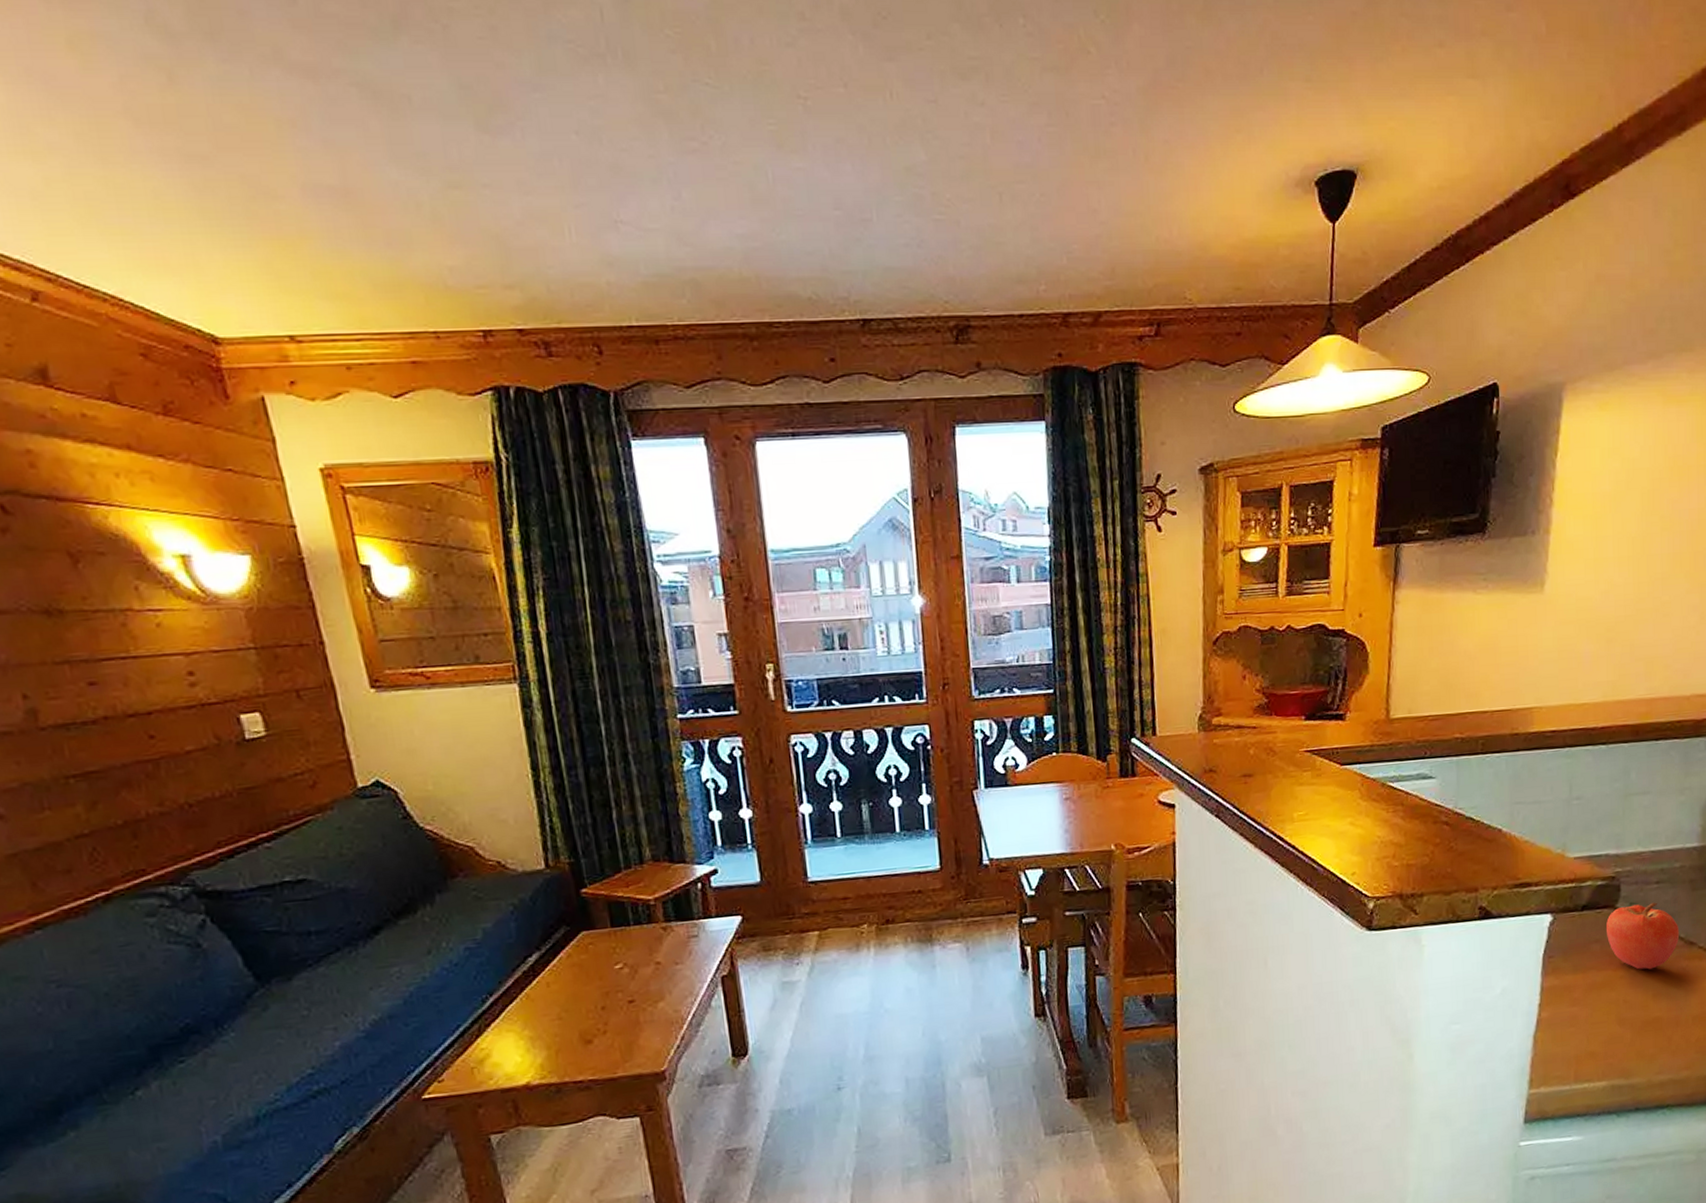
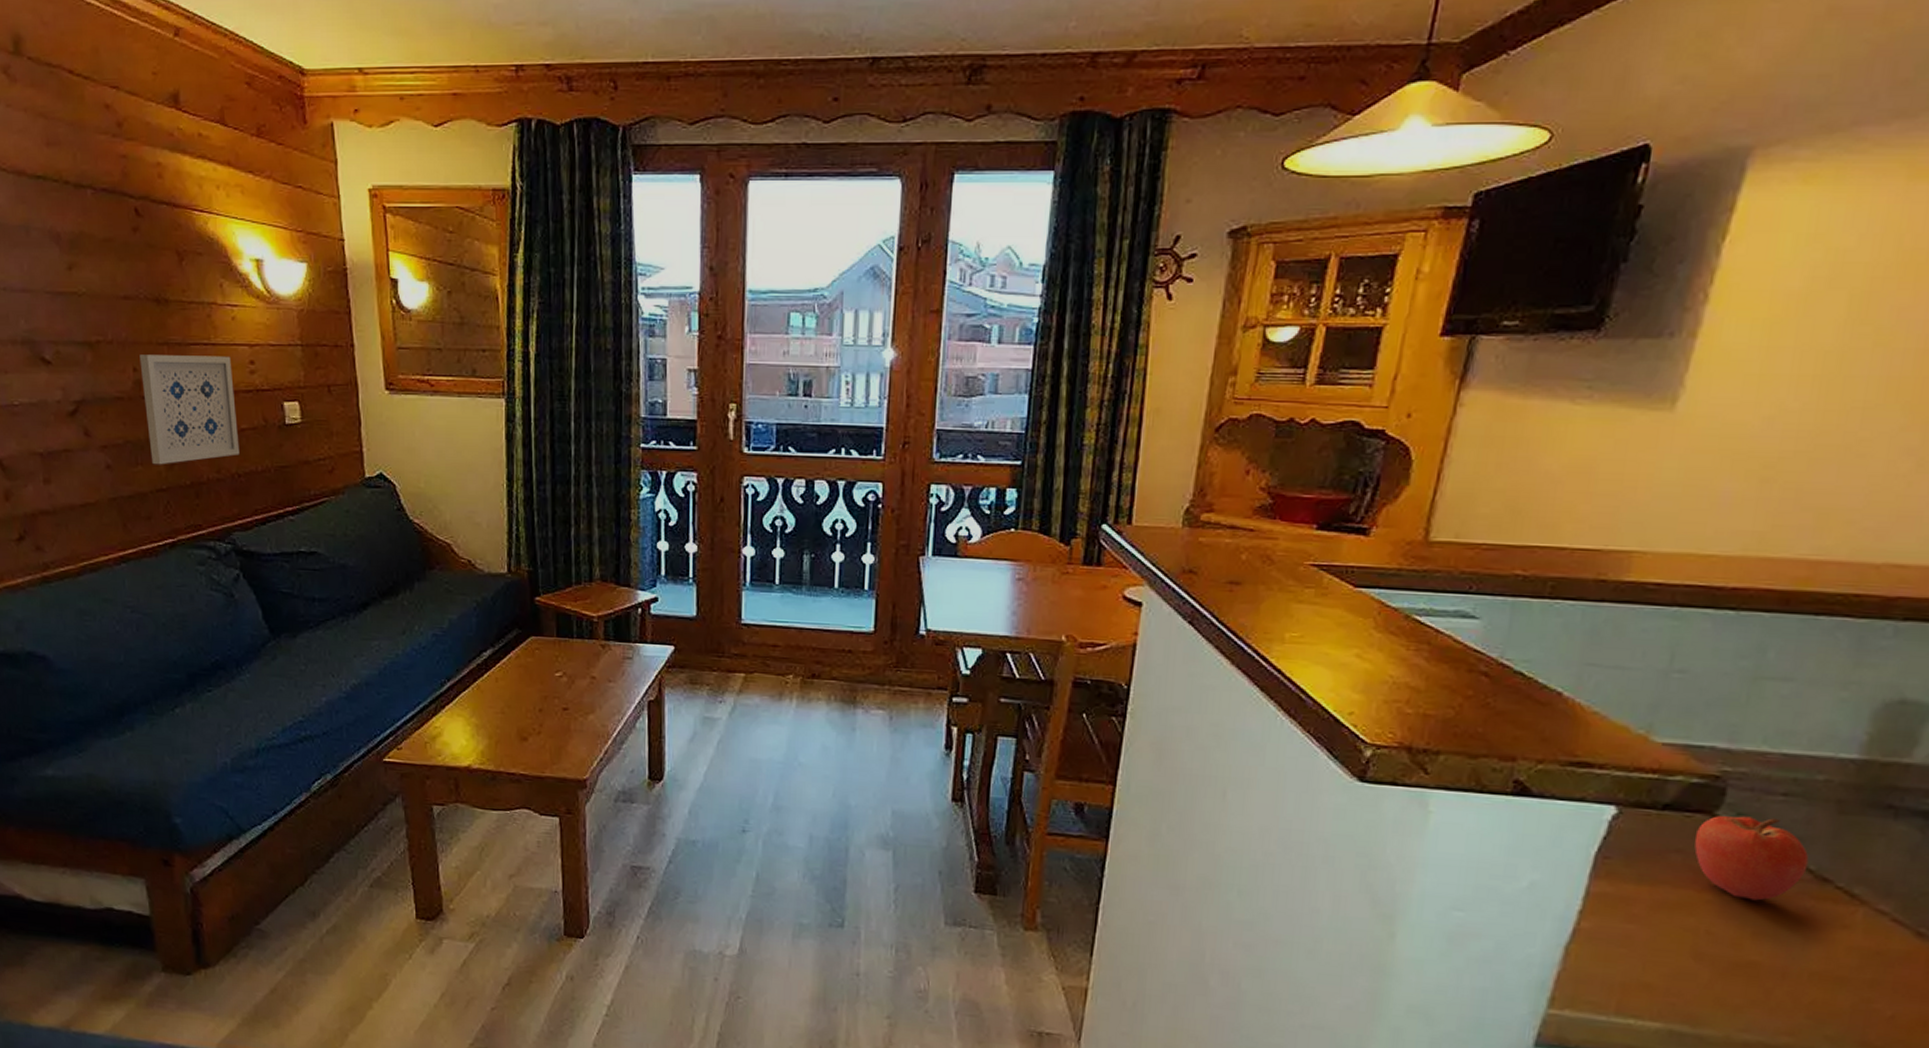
wall art: none [29,669,188,807] -> present [139,355,240,465]

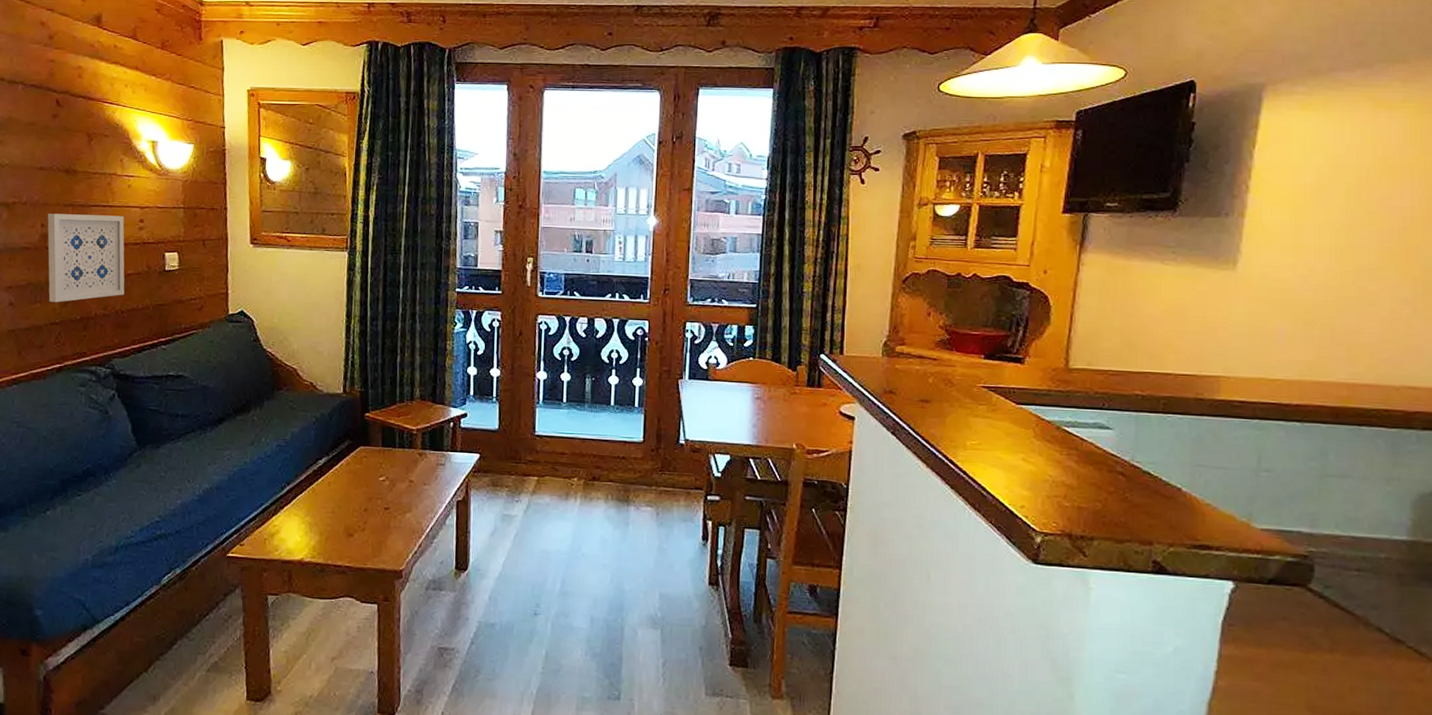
apple: present [1694,816,1809,901] -> none [1297,588,1384,660]

